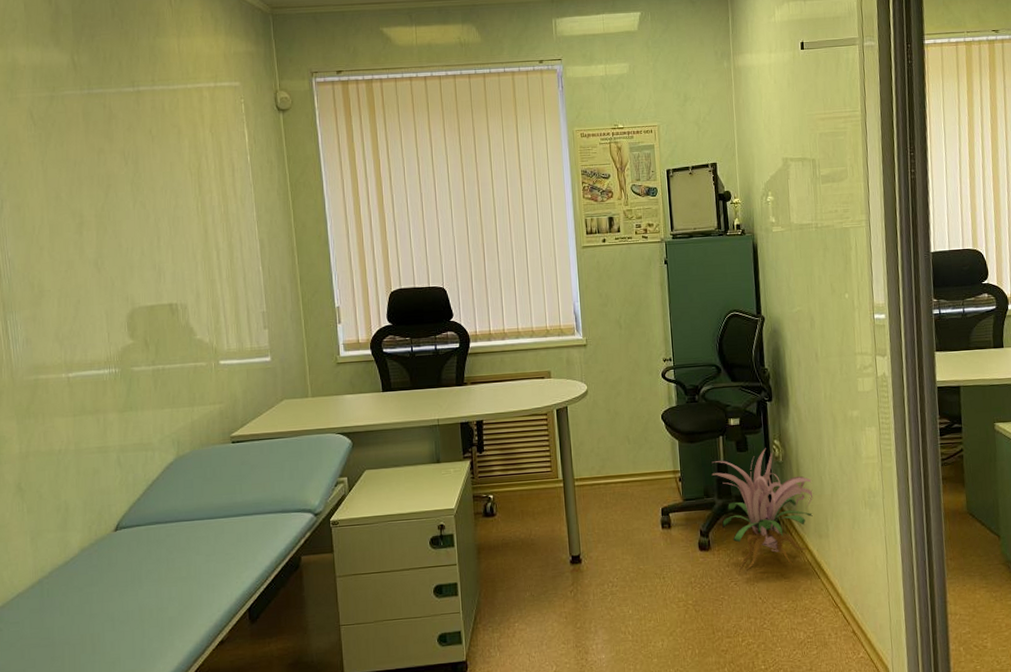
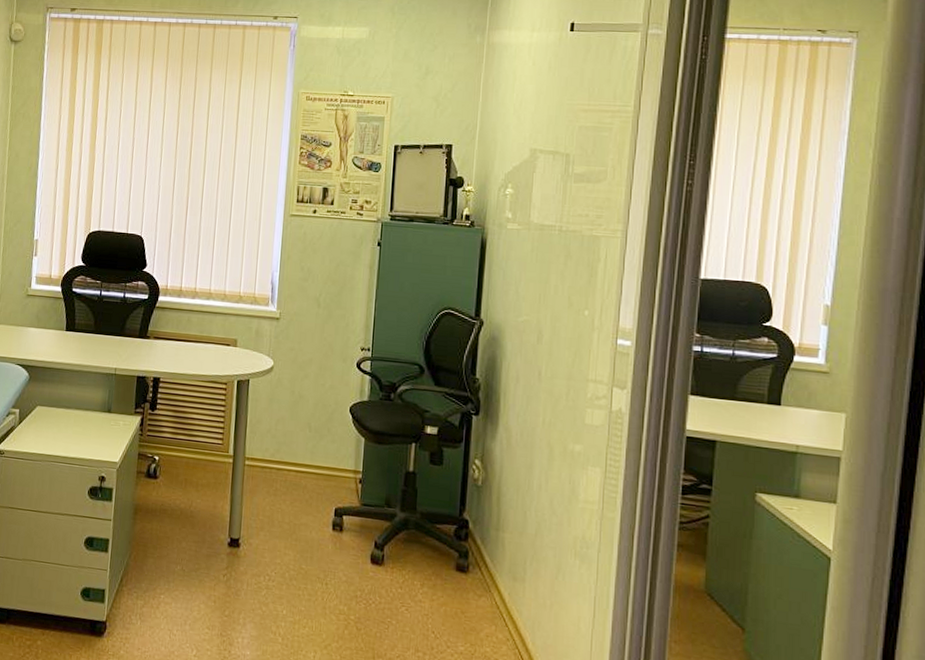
decorative plant: present [712,448,814,574] -> none [398,466,514,604]

